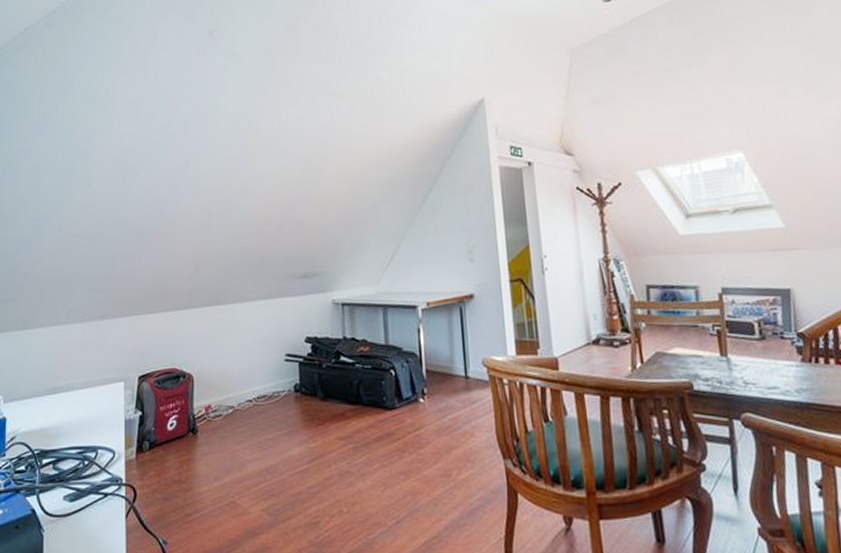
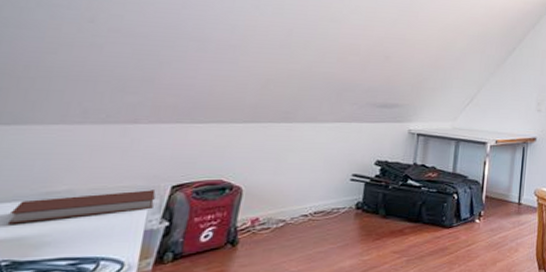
book: none [33,381,128,417] -> present [7,190,156,224]

